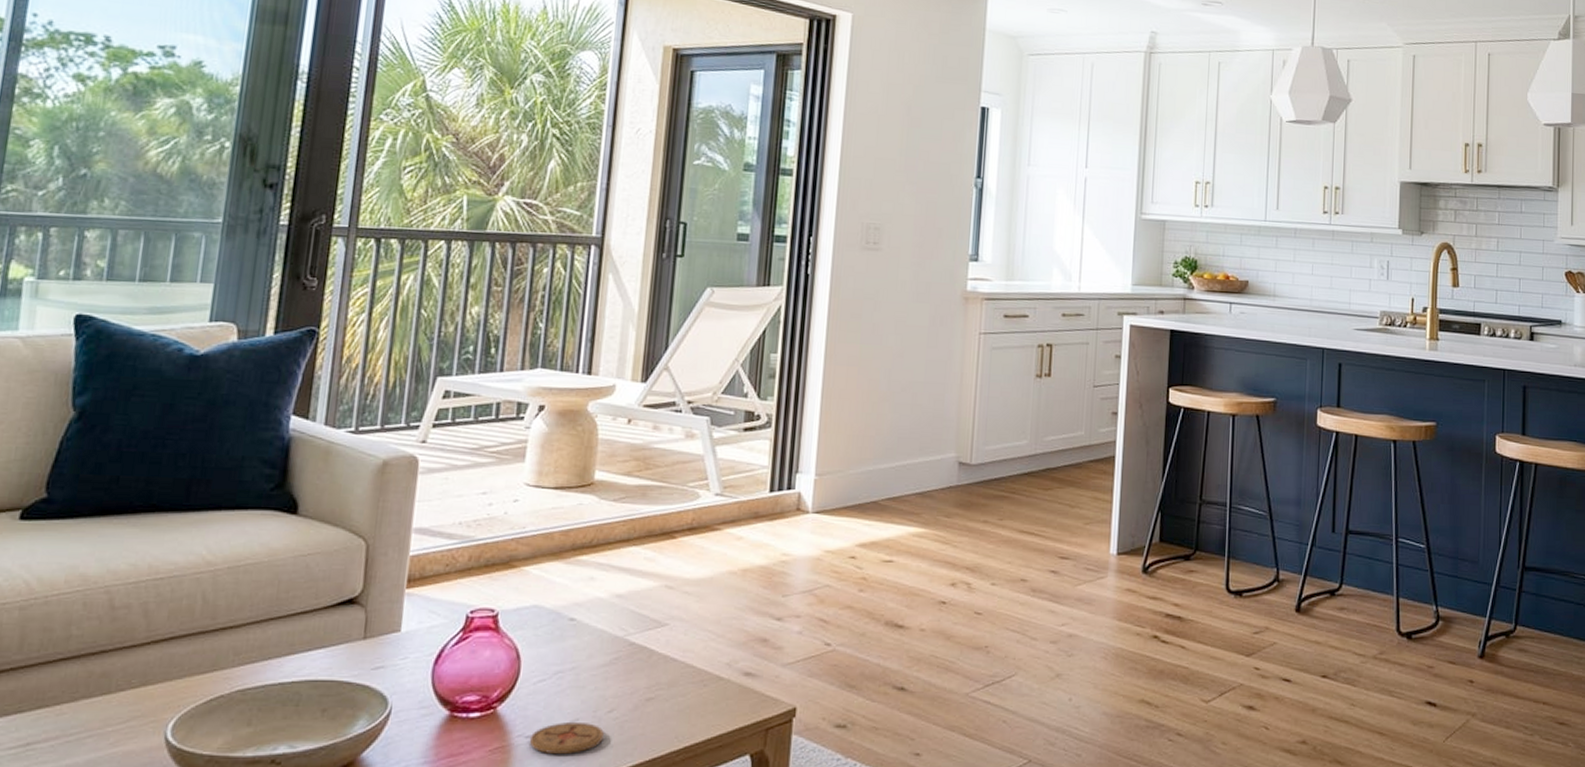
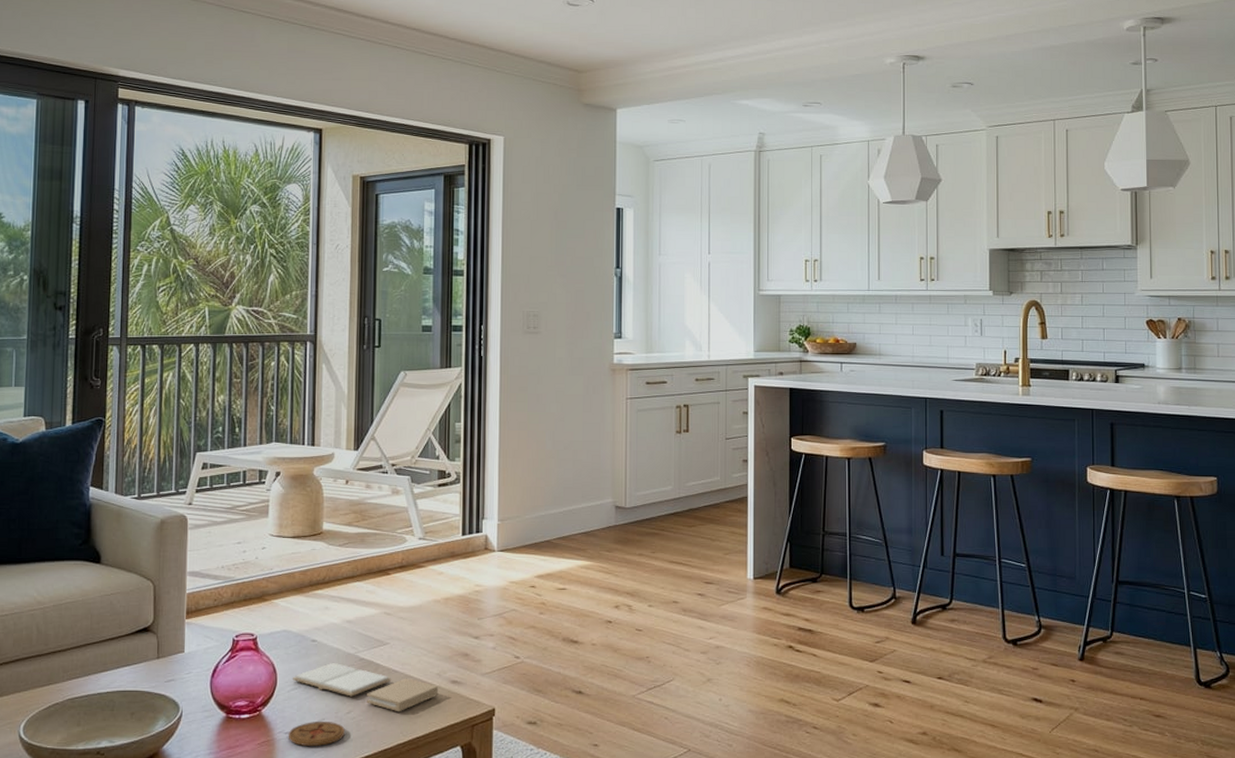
book: none [541,647,728,712] -> present [293,662,439,712]

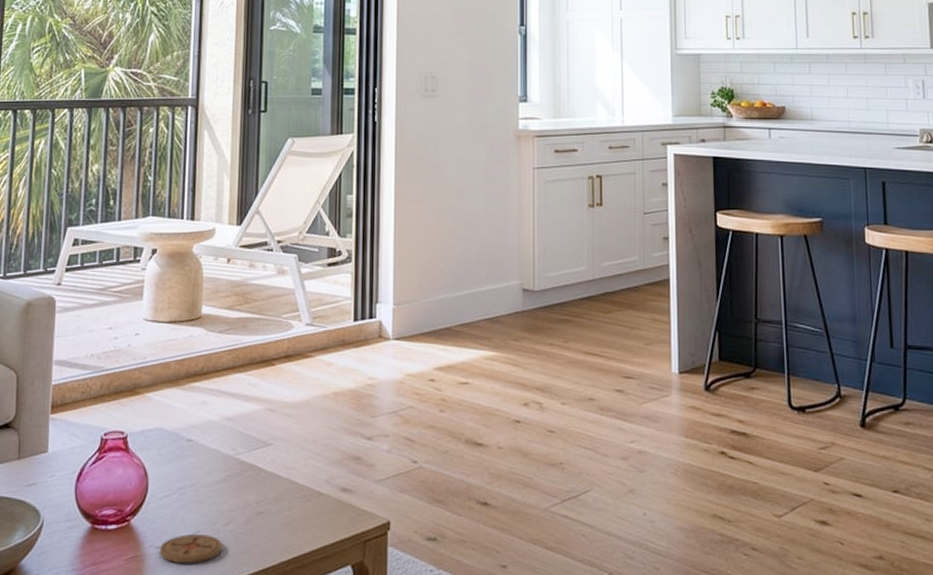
book: present [293,662,439,712] -> none [166,465,327,525]

